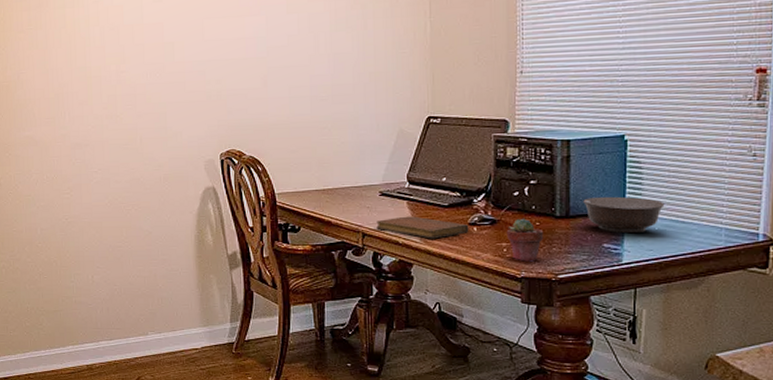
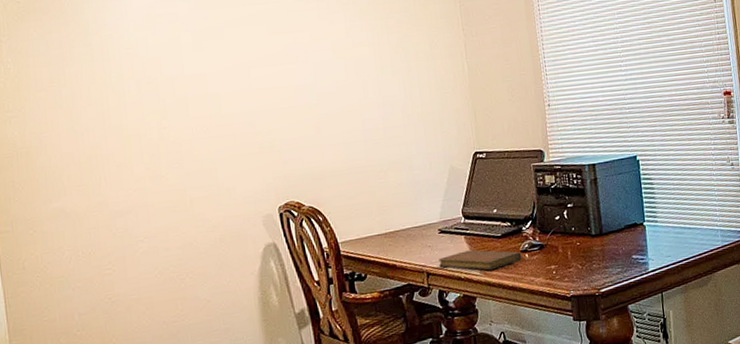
potted succulent: present [506,218,544,262] -> none [553,240,585,282]
bowl: present [583,196,665,234] -> none [612,210,674,245]

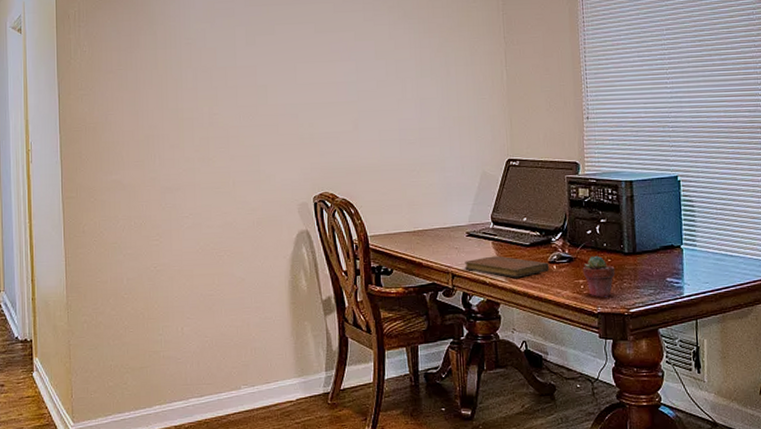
potted succulent: none [553,240,585,282] -> present [582,255,616,298]

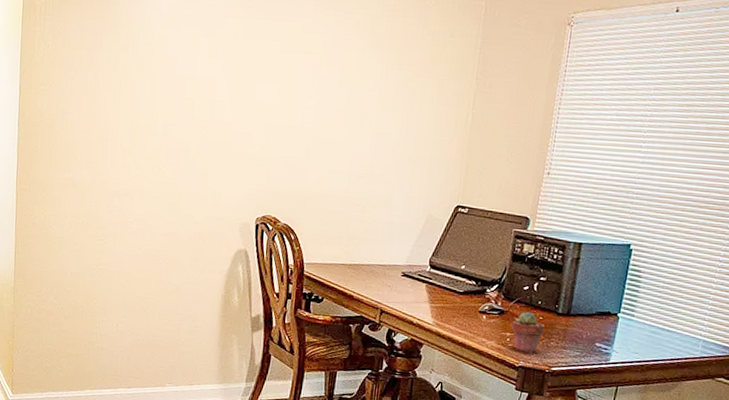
notebook: present [464,256,550,278] -> none [394,298,479,323]

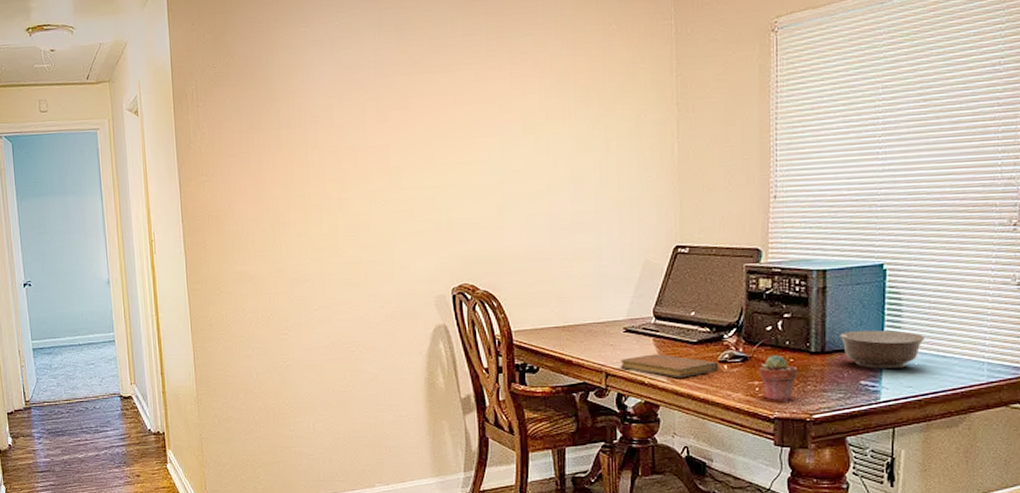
notebook: none [394,298,479,323] -> present [620,354,719,378]
bowl: none [584,299,655,337] -> present [840,330,925,370]

